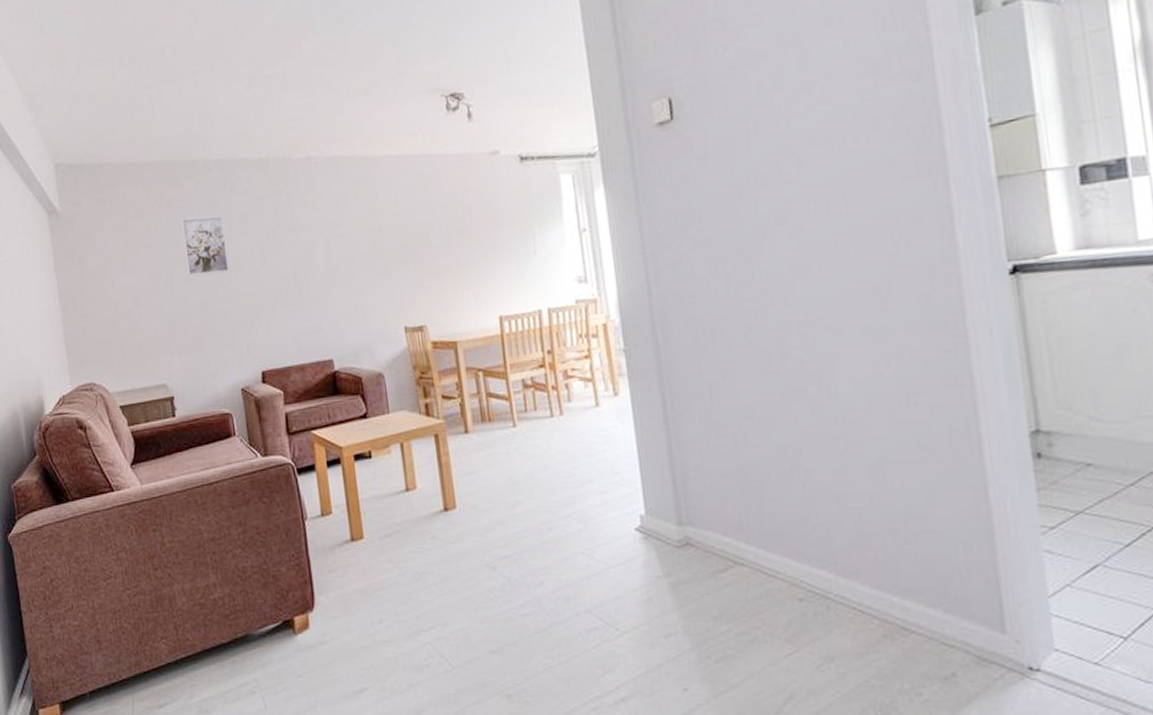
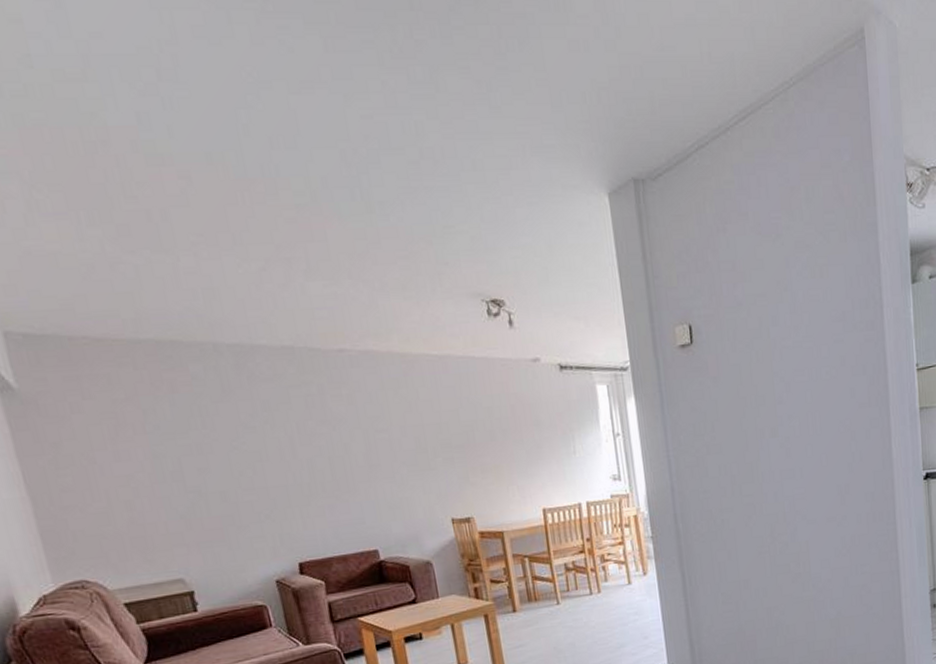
wall art: present [180,215,230,276] -> none [187,403,255,467]

